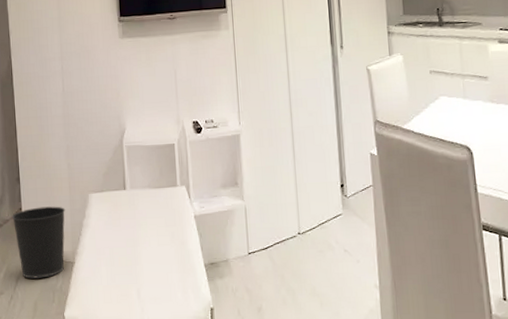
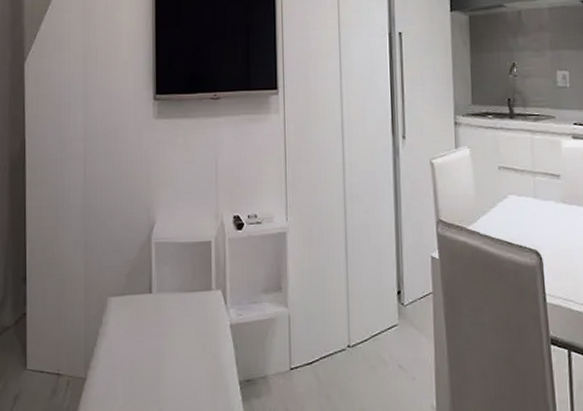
wastebasket: present [12,206,66,279] -> none [14,311,79,398]

